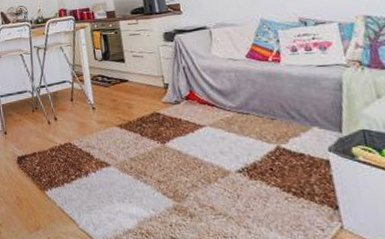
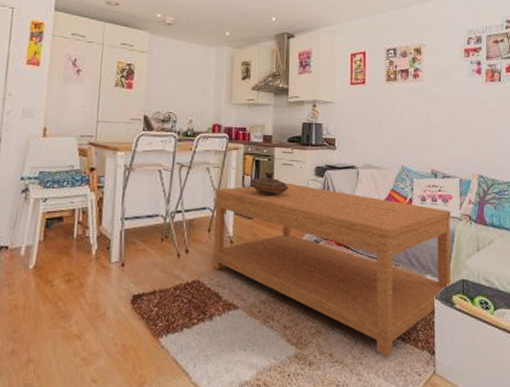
coffee table: none [71,51,348,211] -> present [212,182,452,357]
decorative bowl: none [102,43,140,65] -> present [250,171,290,196]

